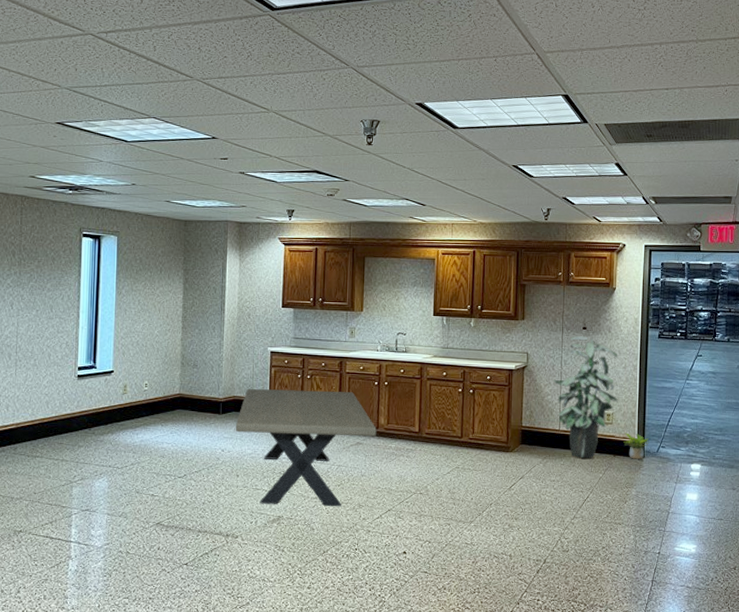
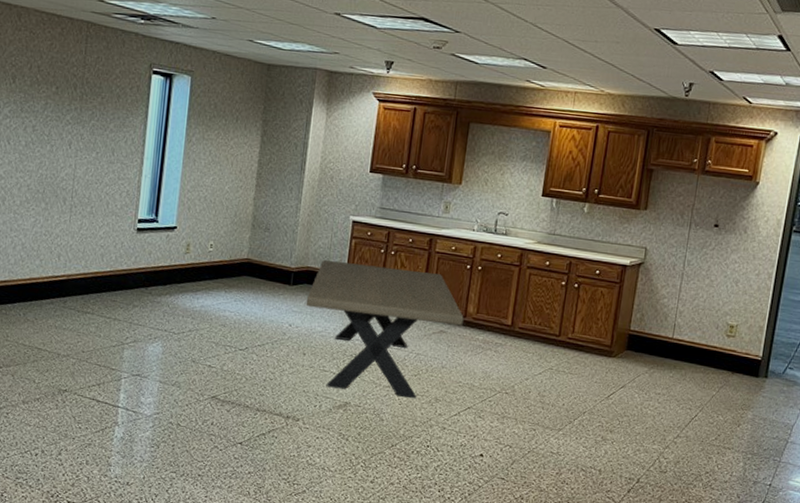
indoor plant: present [552,336,619,459] -> none [671,234,751,374]
potted plant: present [624,433,649,459] -> none [745,348,776,380]

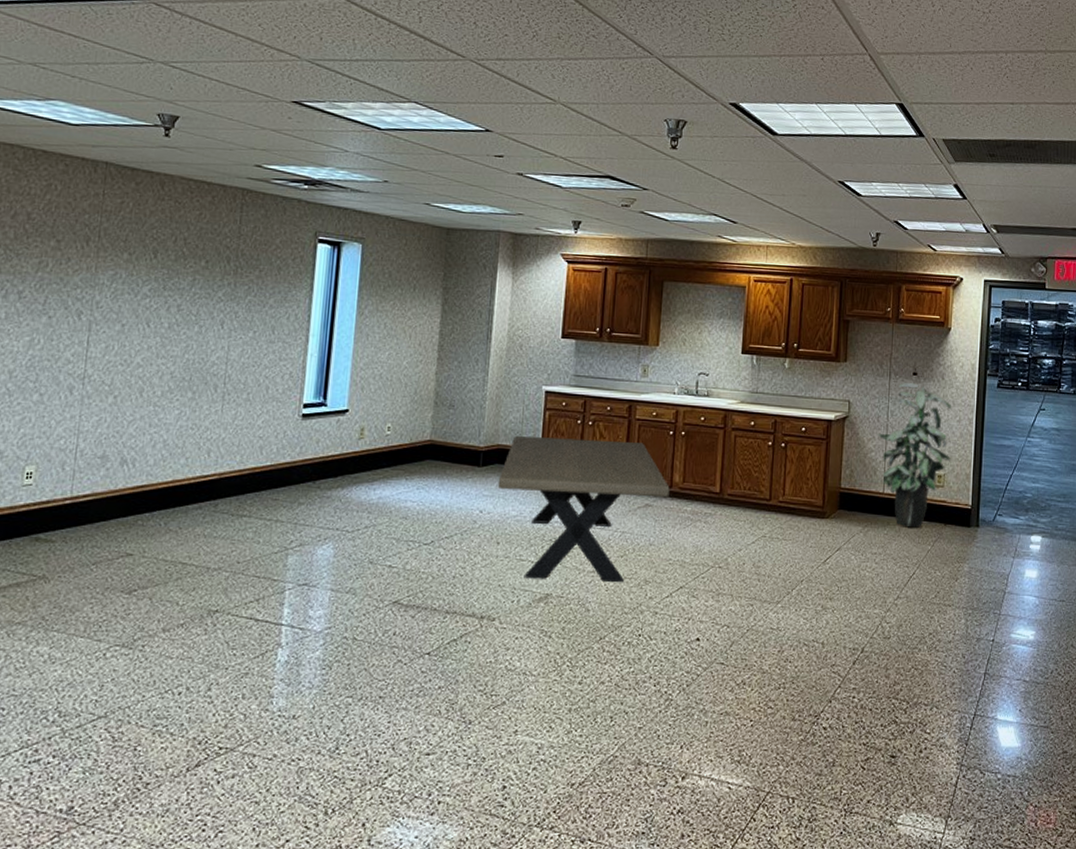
indoor plant: none [671,234,751,374] -> present [877,383,952,528]

